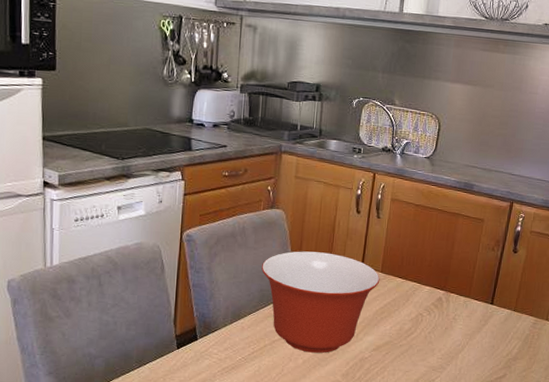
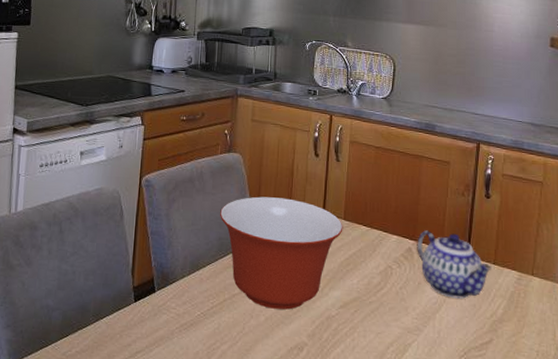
teapot: none [446,282,513,341] -> present [417,230,492,299]

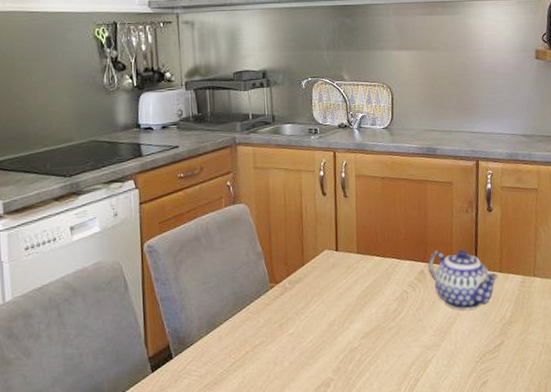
mixing bowl: present [220,196,343,310] -> none [232,241,357,353]

